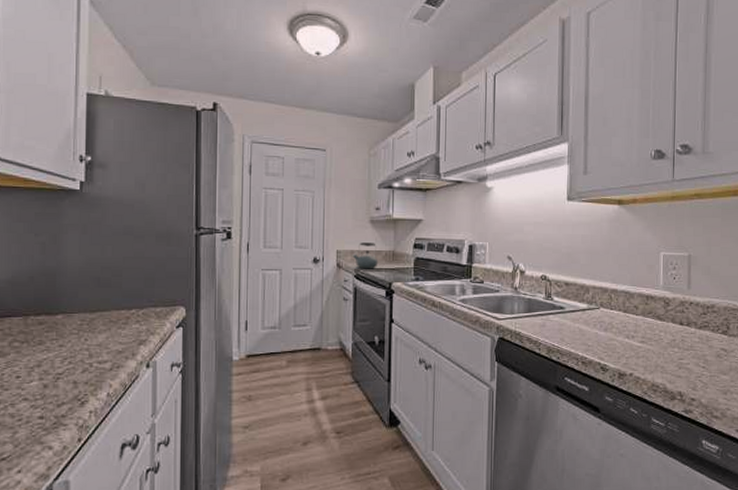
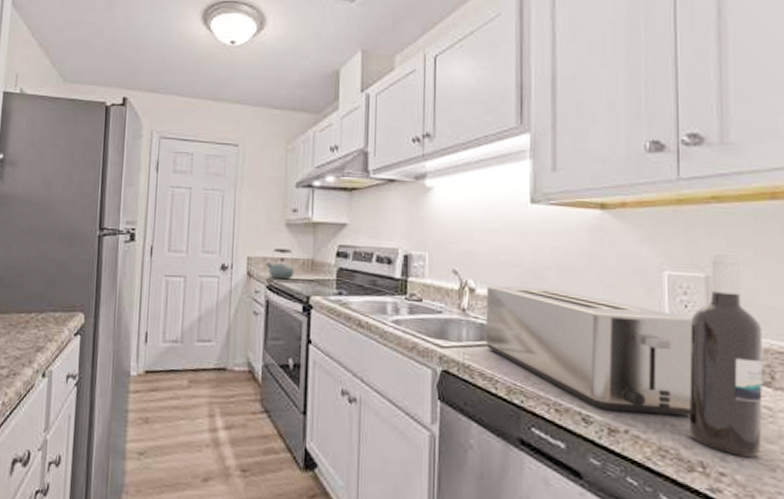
toaster: none [532,268,678,359] -> present [485,285,693,416]
wine bottle: none [673,237,724,385] -> present [688,252,763,457]

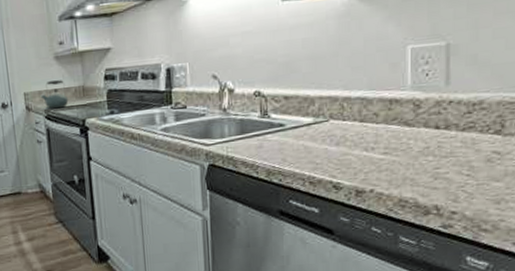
toaster: present [485,285,693,416] -> none [244,78,432,176]
wine bottle: present [688,252,763,457] -> none [426,17,497,196]

